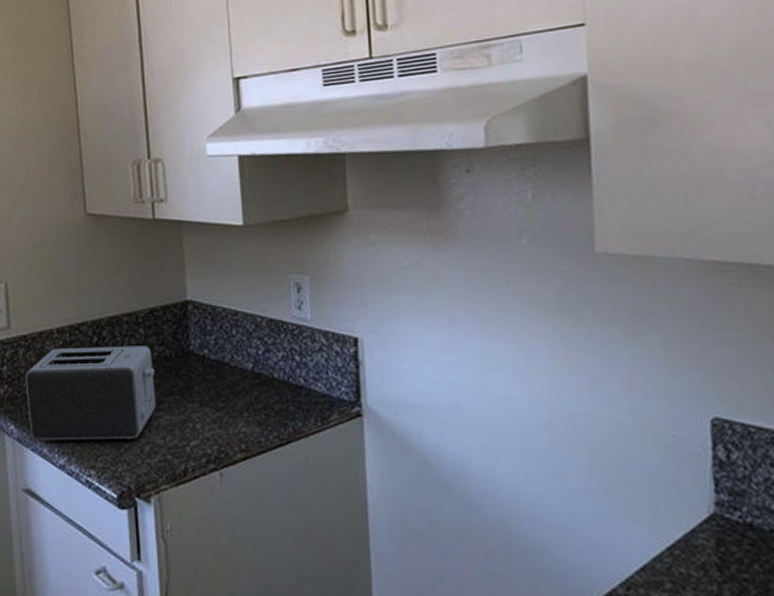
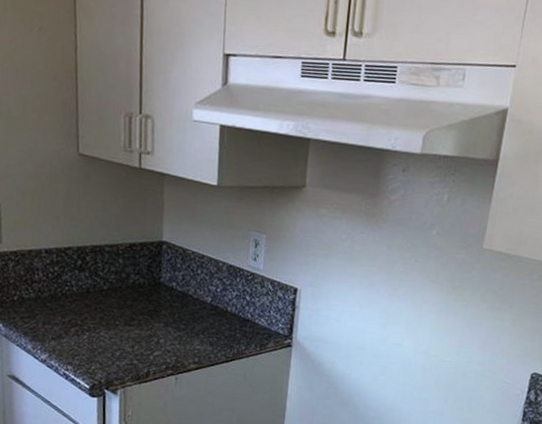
toaster: present [25,345,156,442] -> none [13,266,130,346]

